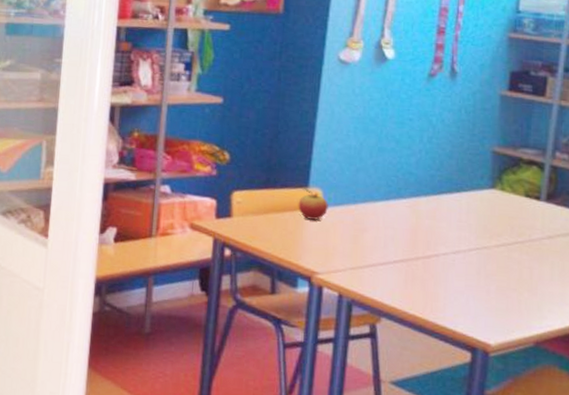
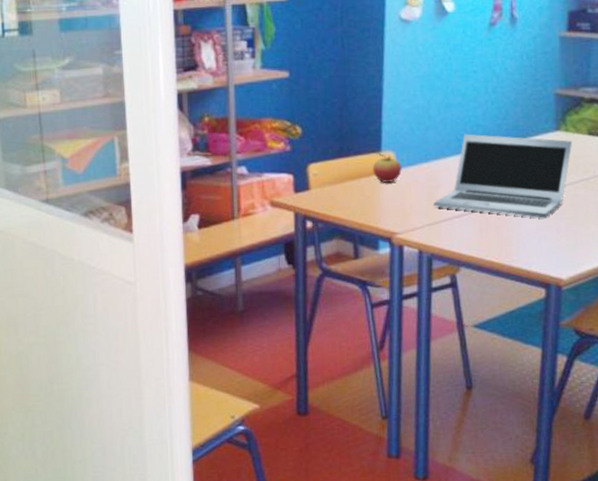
laptop: none [358,180,508,278] -> present [433,133,572,218]

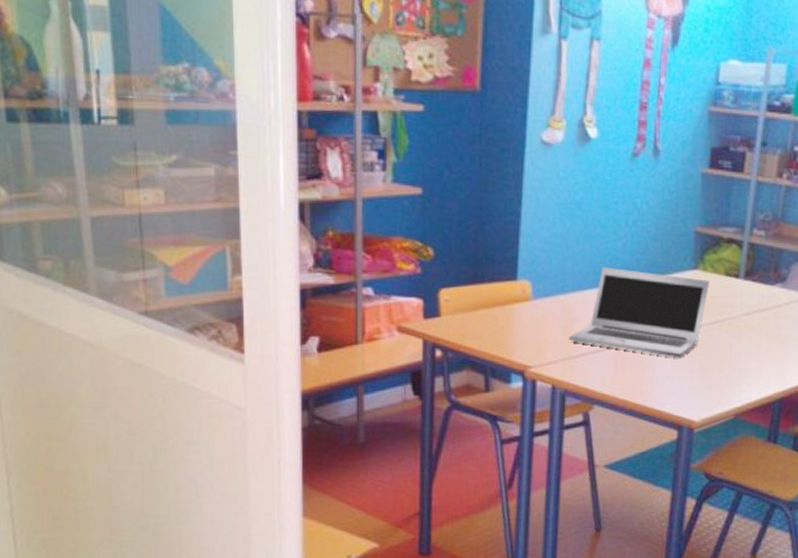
fruit: present [372,152,402,183] -> none [507,281,538,313]

